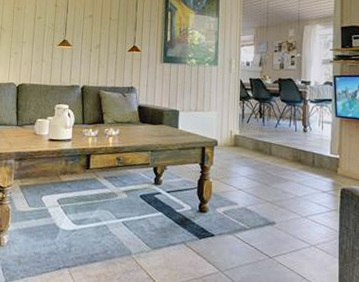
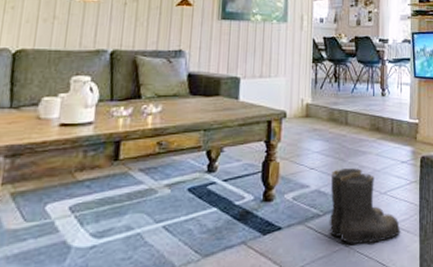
boots: none [254,192,321,258] -> present [329,168,401,244]

